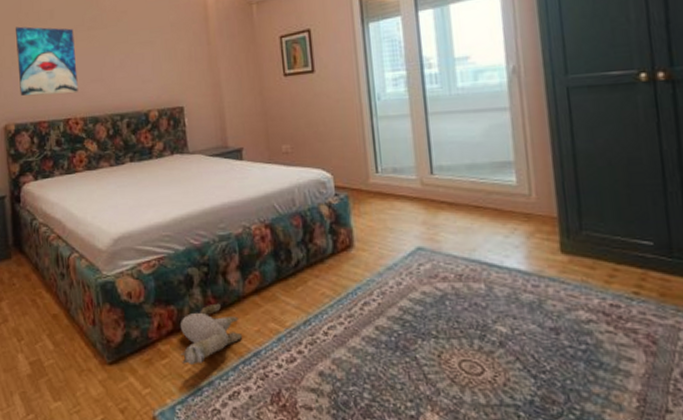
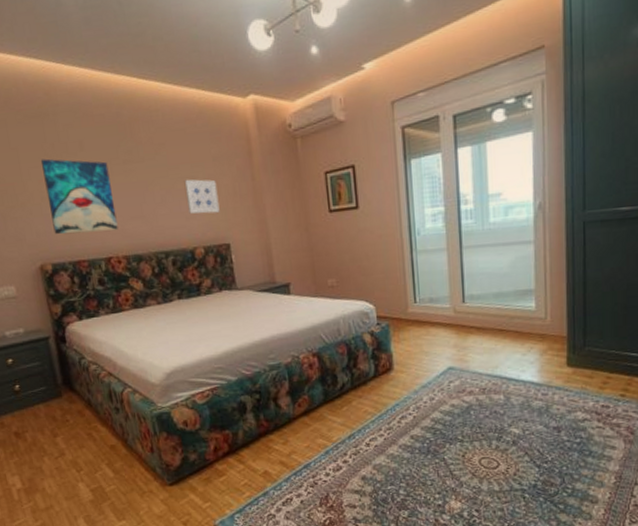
wall art: none [142,44,175,77] -> present [184,179,220,214]
plush toy: present [180,303,243,364] -> none [236,425,294,480]

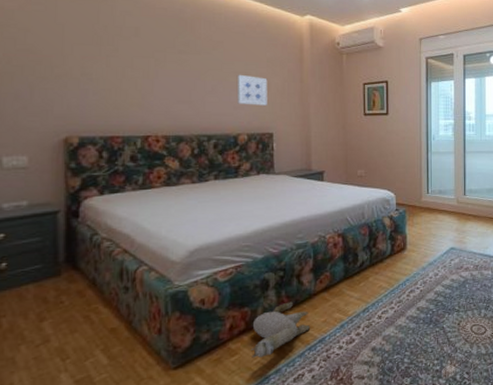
wall art: present [40,158,118,235] -> none [88,38,163,112]
plush toy: none [236,425,294,480] -> present [250,301,311,358]

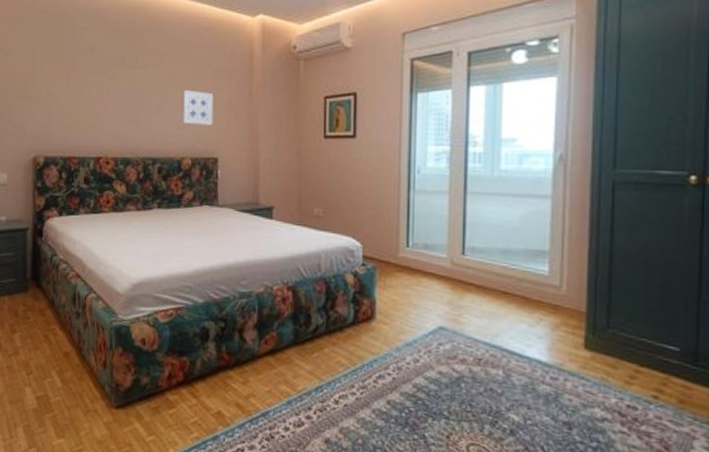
plush toy: present [250,301,311,358] -> none [188,359,253,418]

